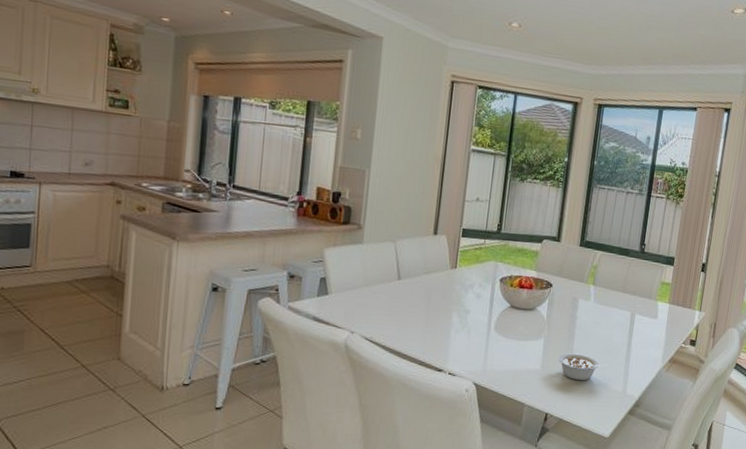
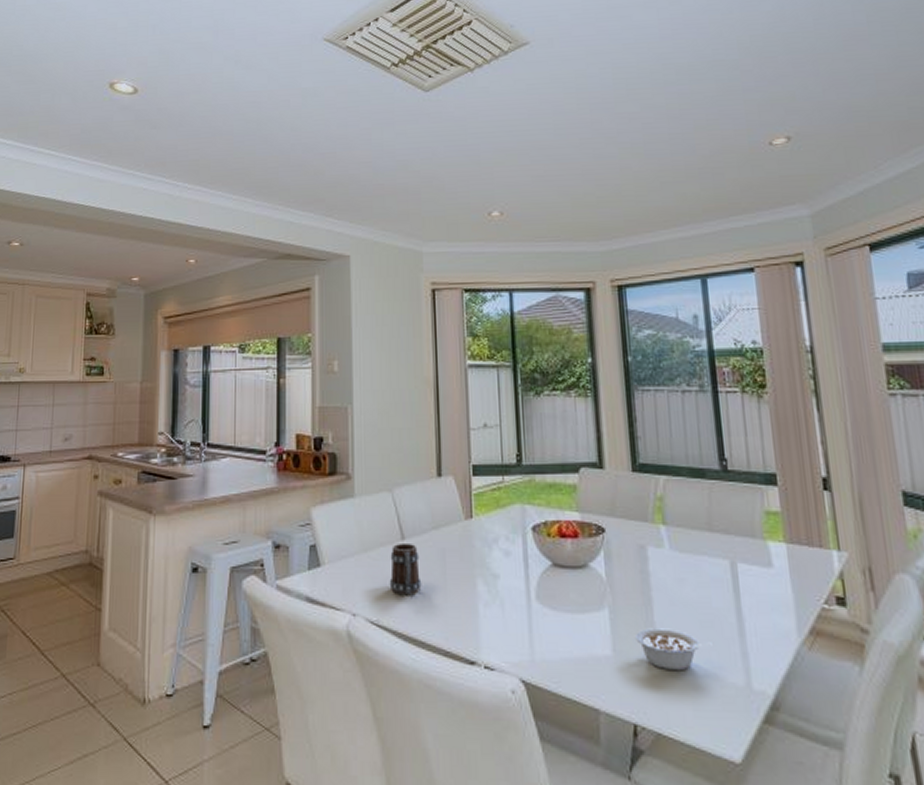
mug: none [383,282,411,321] -> present [389,542,422,596]

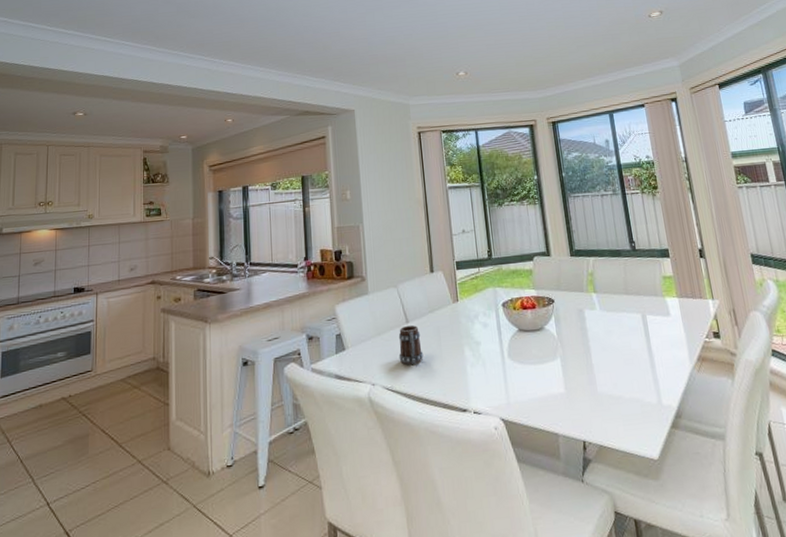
legume: present [636,628,712,671] -> none [580,368,634,399]

